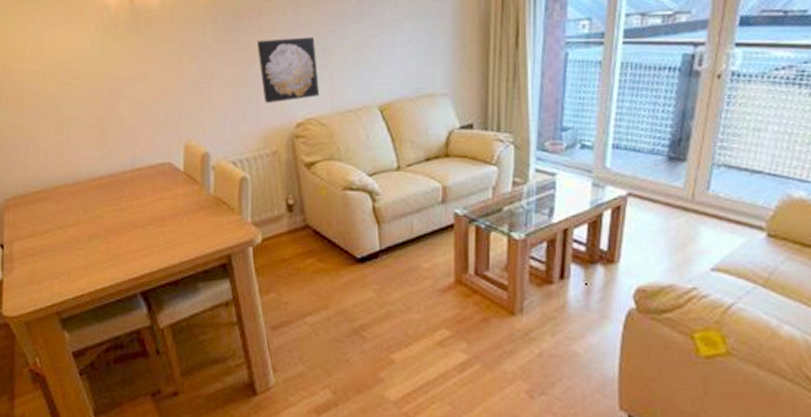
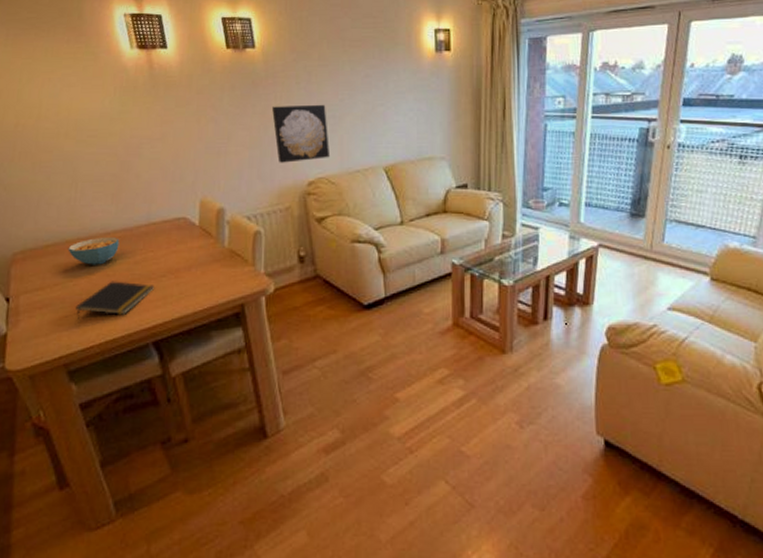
cereal bowl: none [56,183,106,212] -> present [68,236,120,265]
notepad: none [65,228,140,267] -> present [75,281,154,319]

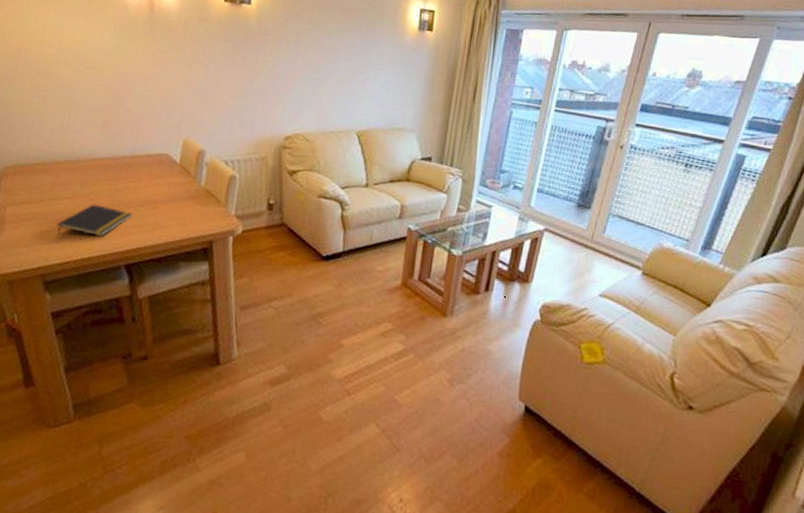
cereal bowl: present [68,236,120,265] -> none [55,162,105,188]
wall art: present [272,104,331,163] -> none [259,61,310,117]

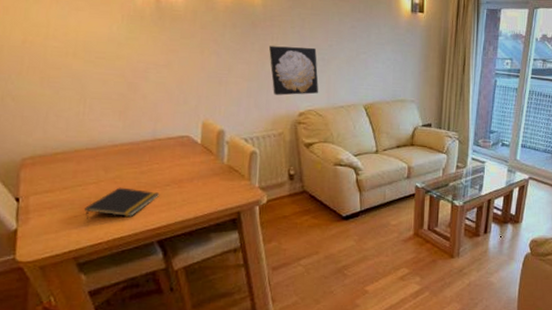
wall art: none [259,61,310,117] -> present [269,46,319,96]

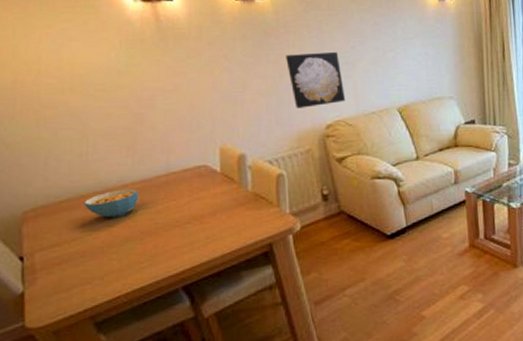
cereal bowl: none [76,148,127,173] -> present [83,188,139,218]
notepad: present [84,187,159,219] -> none [96,231,179,271]

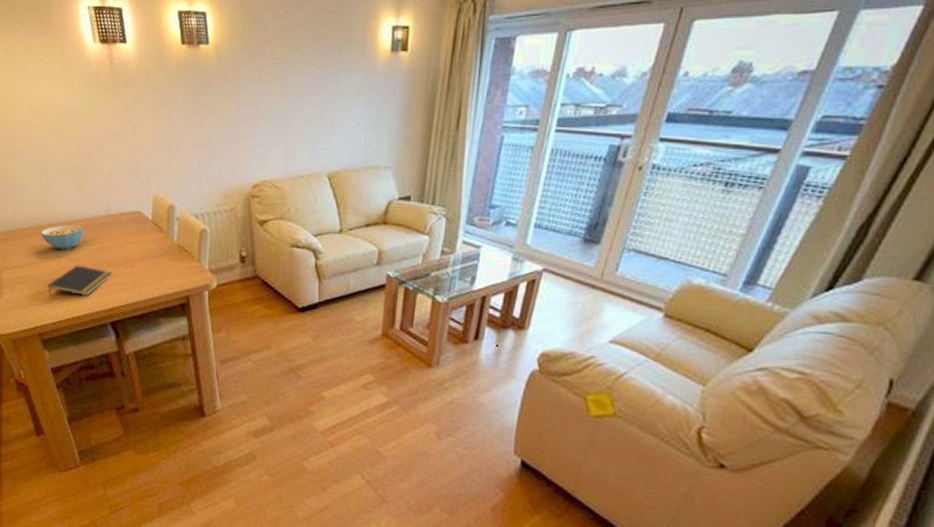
notepad: none [96,231,179,271] -> present [47,265,112,297]
wall art: present [286,51,346,109] -> none [222,105,276,164]

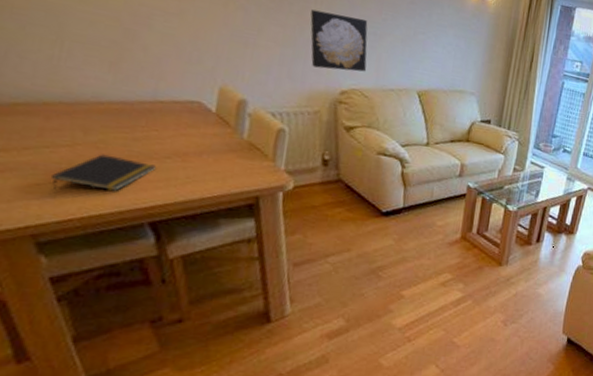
cereal bowl: present [40,224,84,250] -> none [45,105,116,135]
wall art: none [222,105,276,164] -> present [310,9,368,72]

